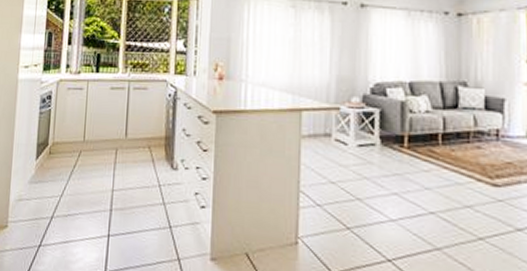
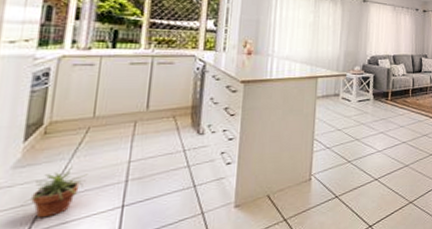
potted plant: none [37,188,81,234] -> present [23,167,88,218]

